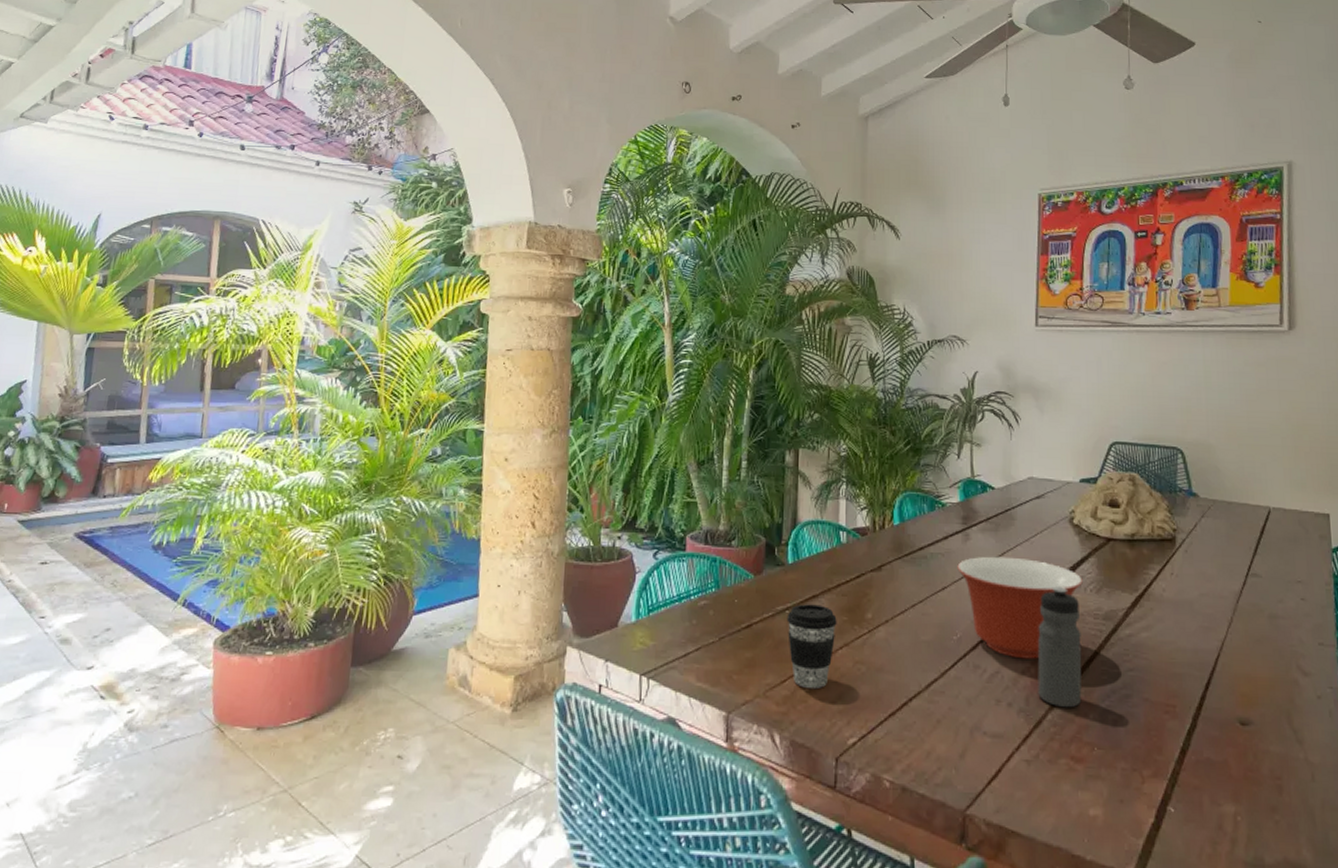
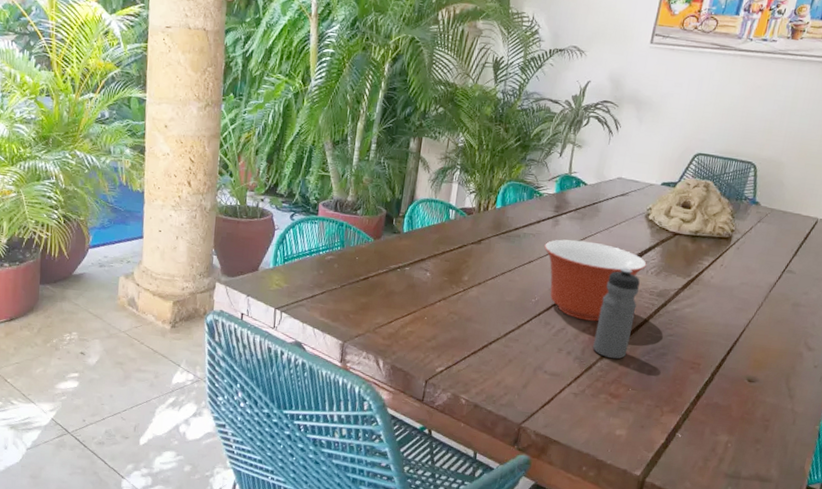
coffee cup: present [786,604,837,688] -> none [397,265,439,330]

